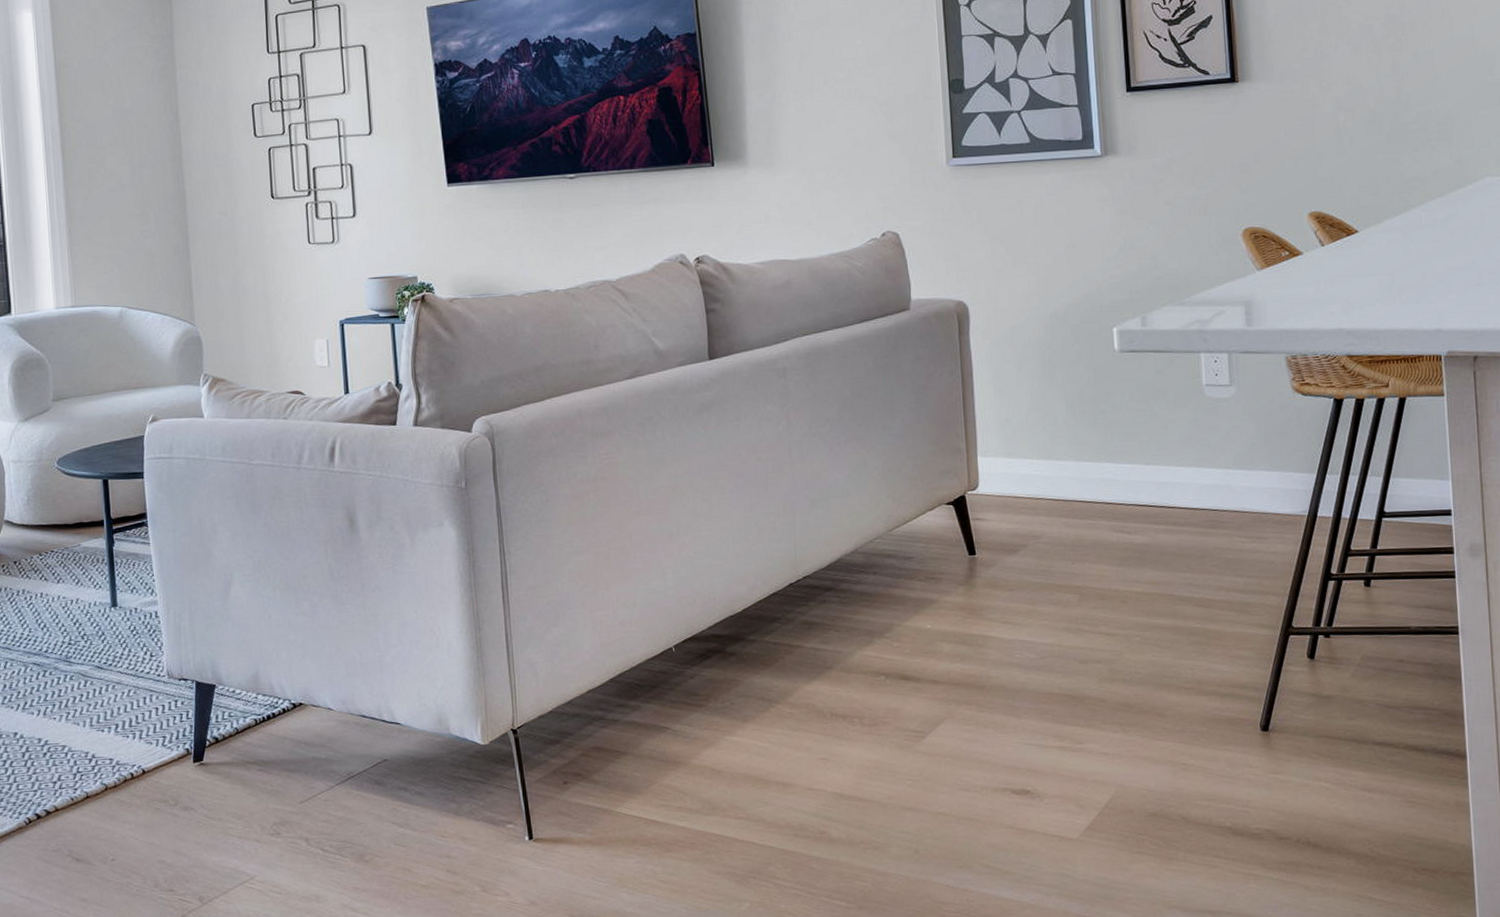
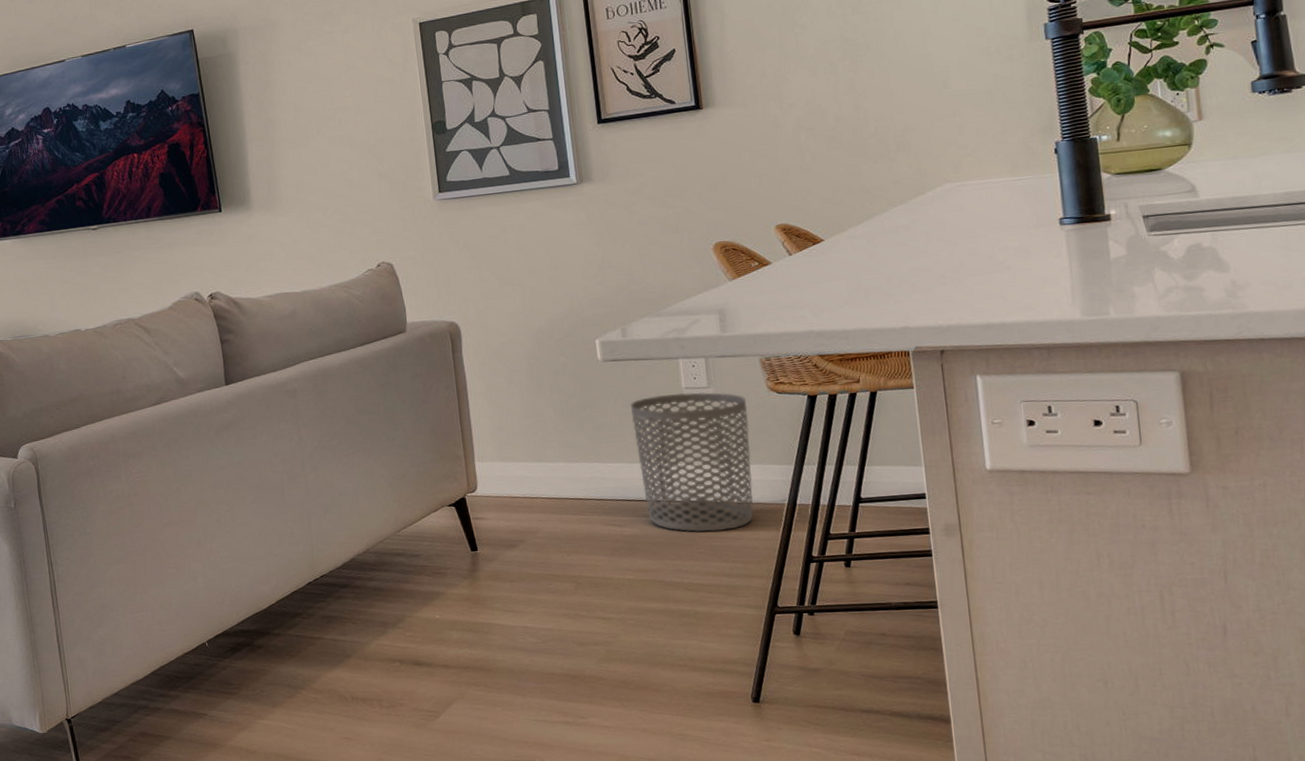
waste bin: none [1147,390,1273,544] -> present [631,392,754,532]

